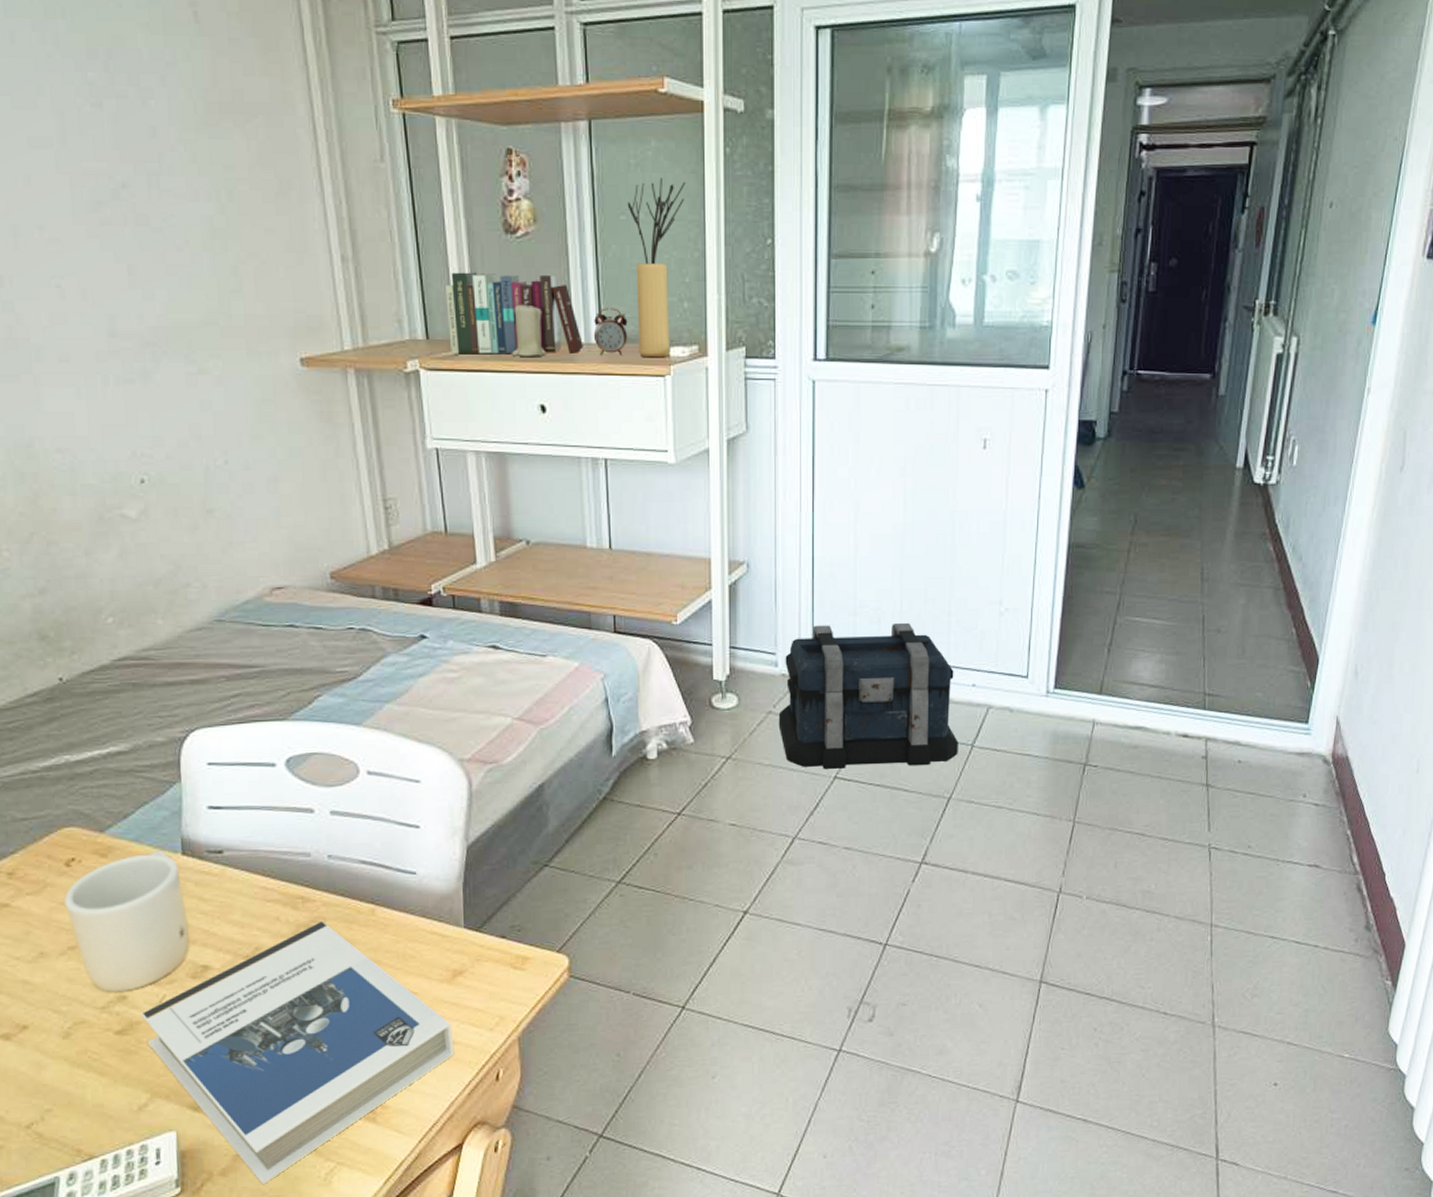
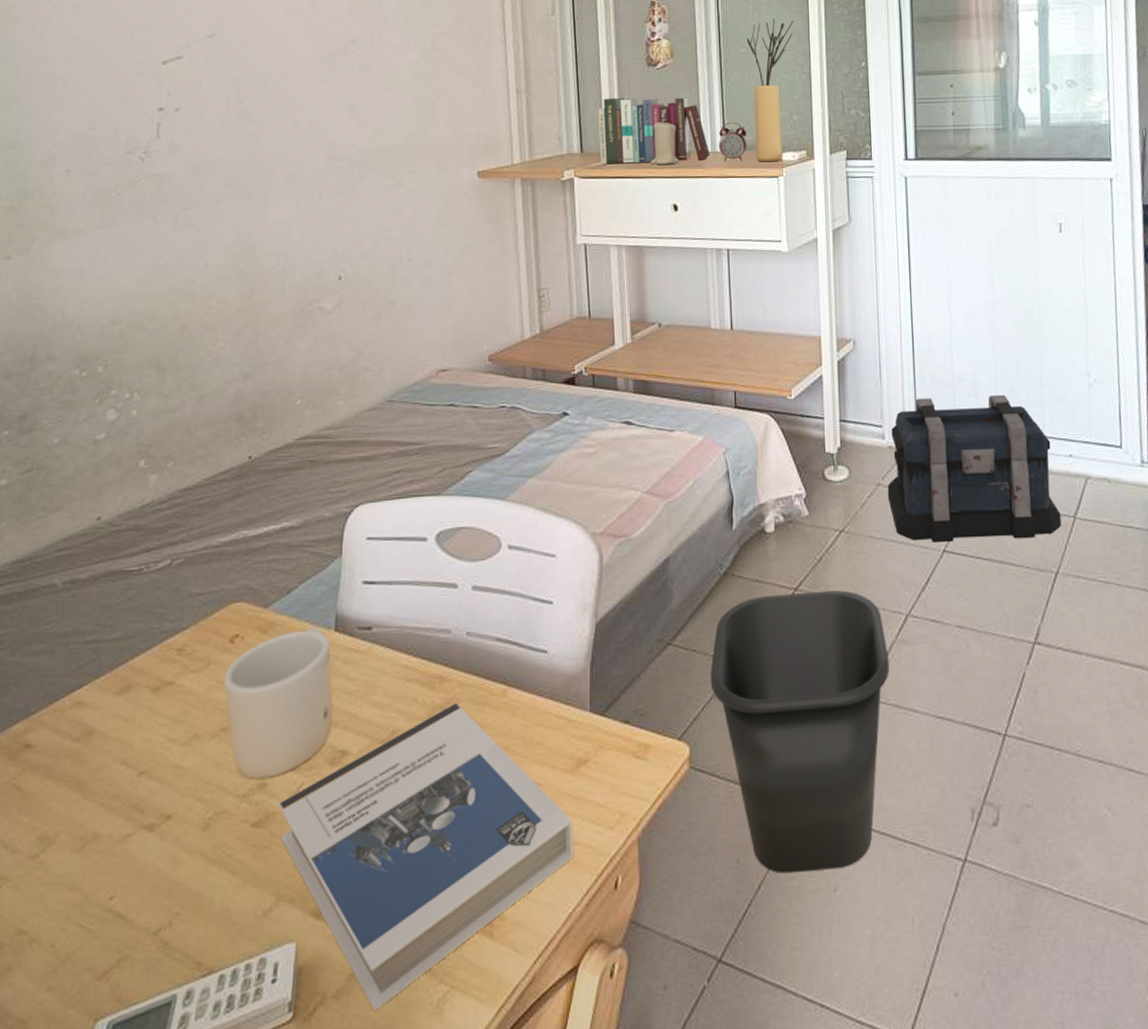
waste bin: none [589,815,774,1065] -> present [710,590,890,874]

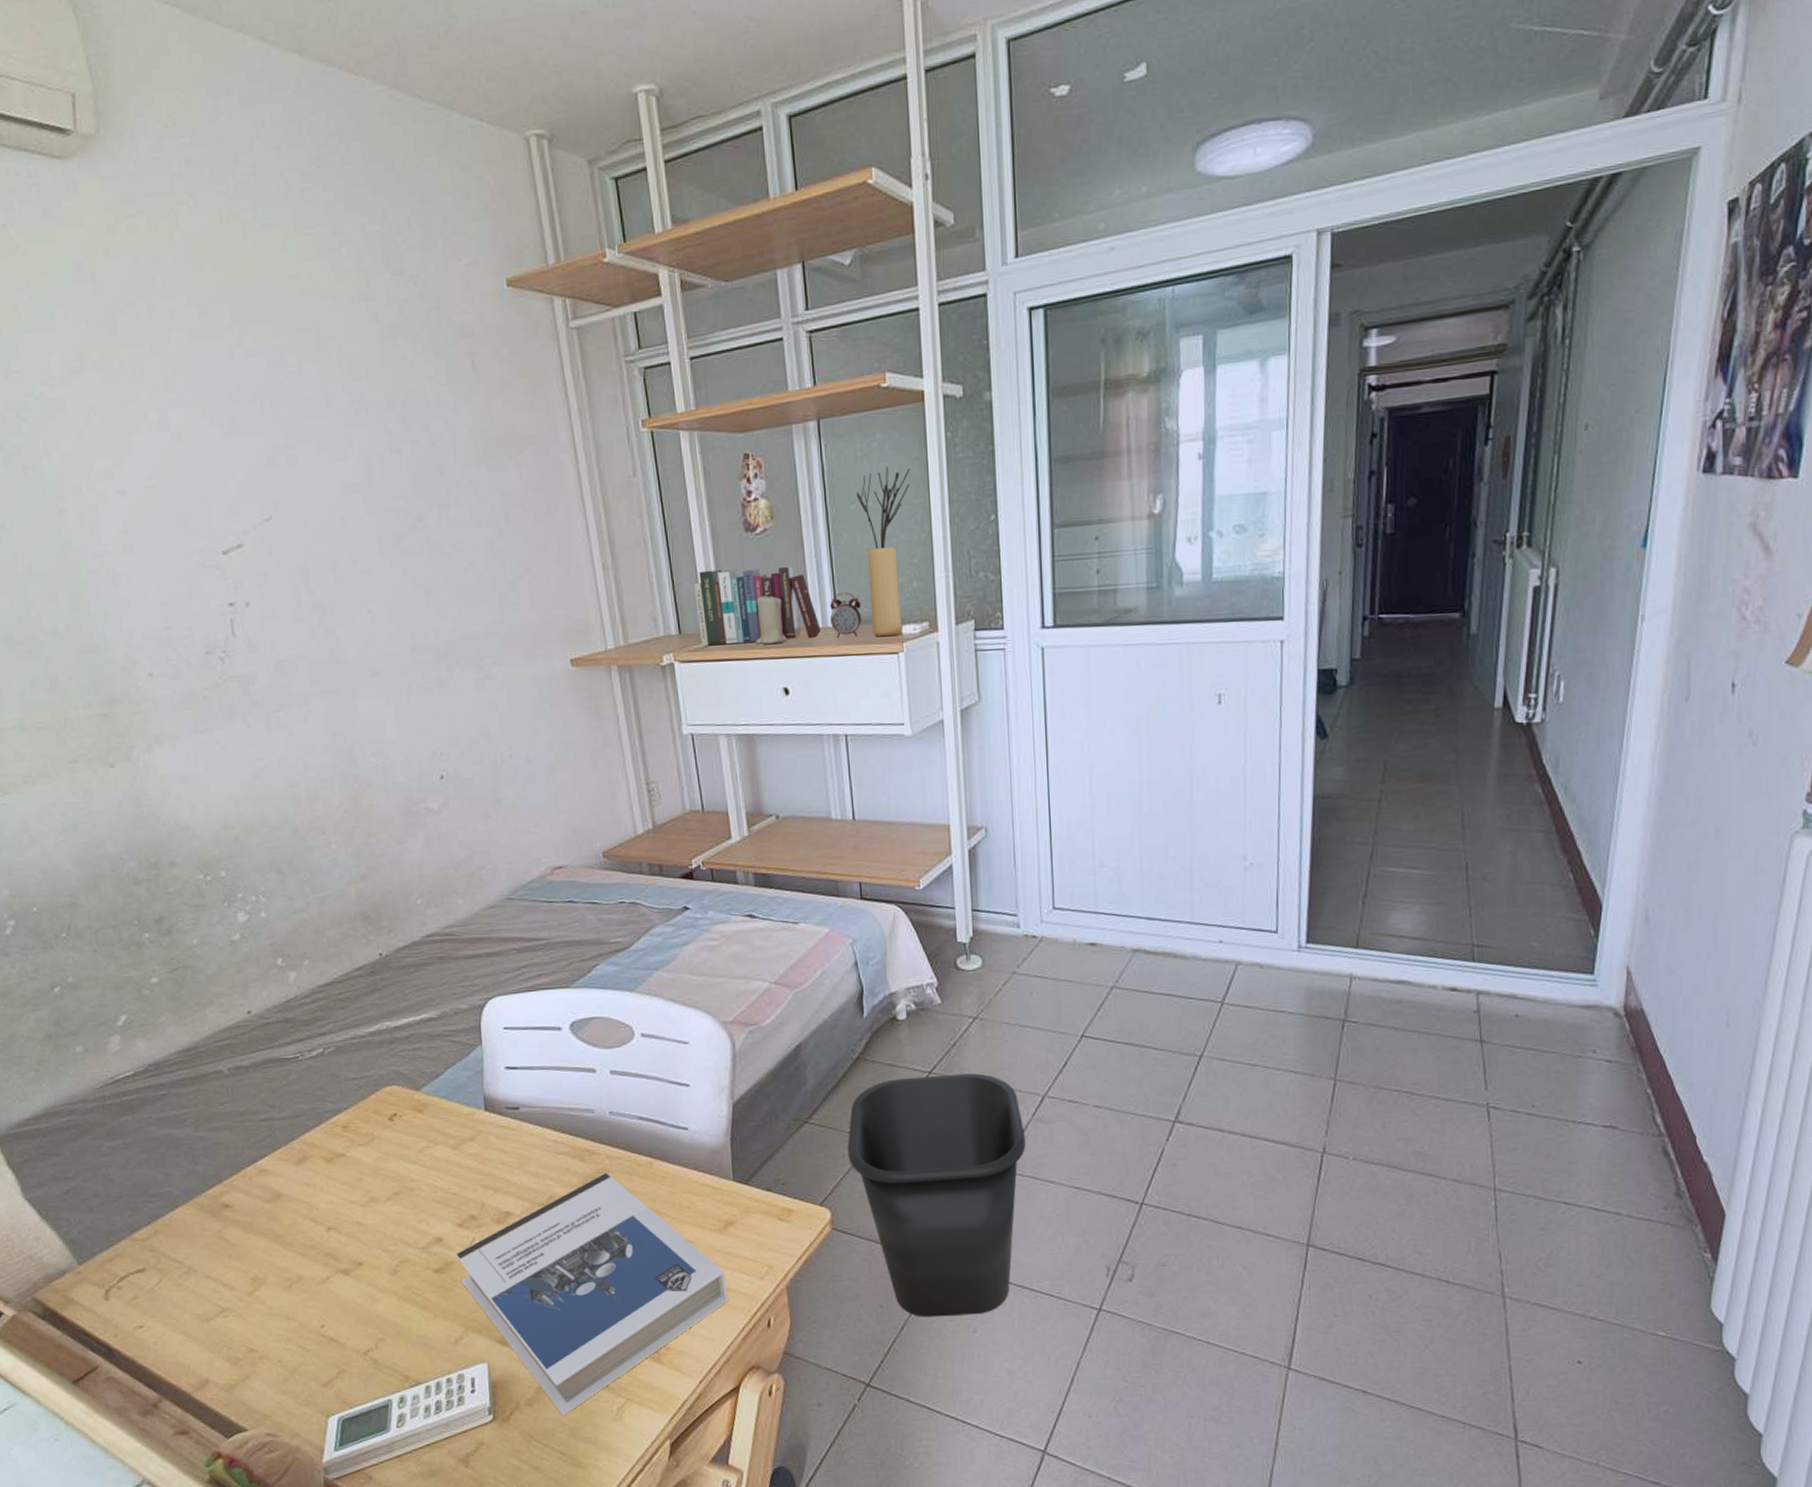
mug: present [223,627,334,780] -> none [389,1107,494,1235]
storage crate: present [887,394,1062,542] -> none [1022,880,1208,1028]

